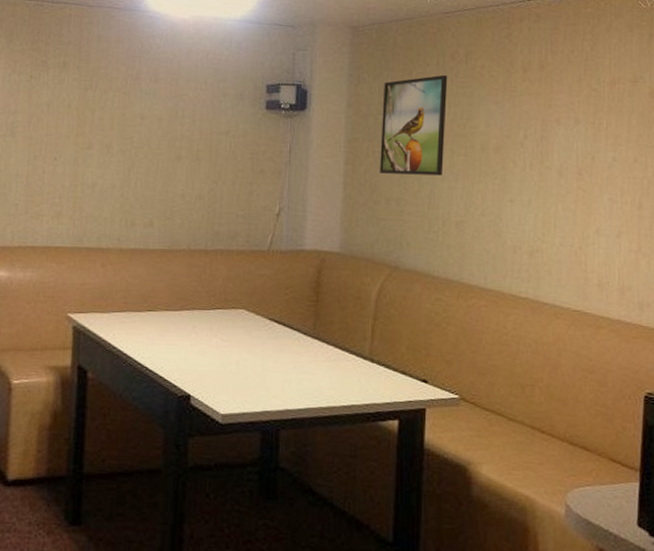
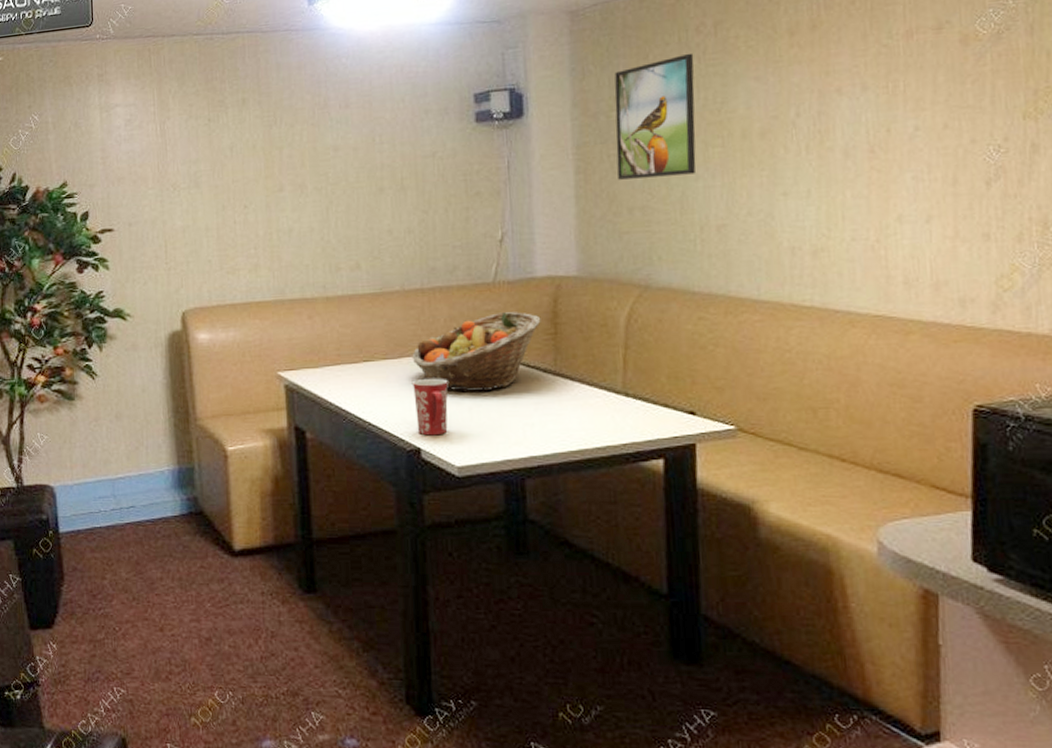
mug: none [188,331,221,384] -> present [412,378,448,436]
fruit basket: none [191,278,306,347] -> present [412,312,541,391]

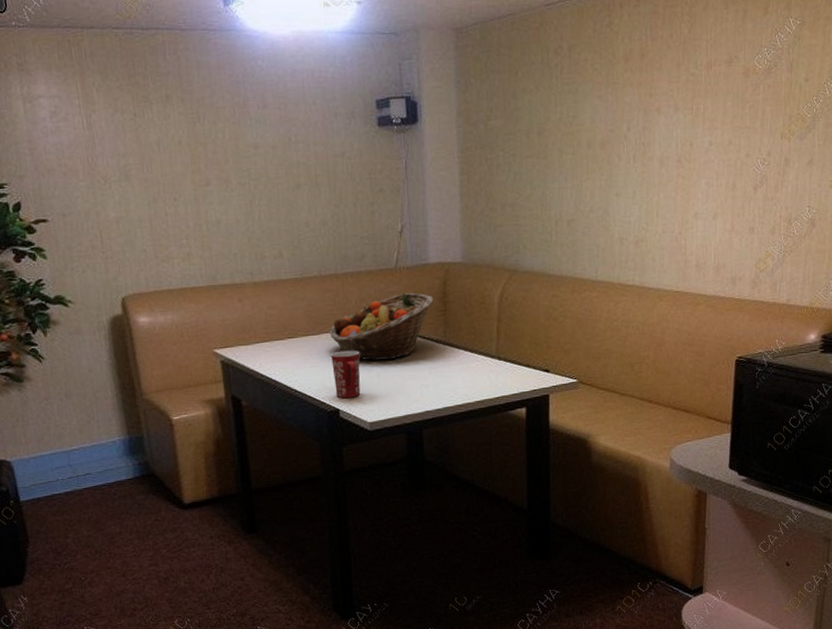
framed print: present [614,53,696,180] -> none [491,72,553,181]

